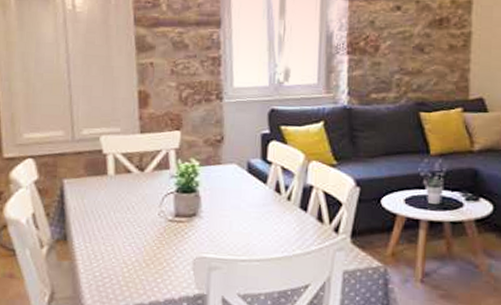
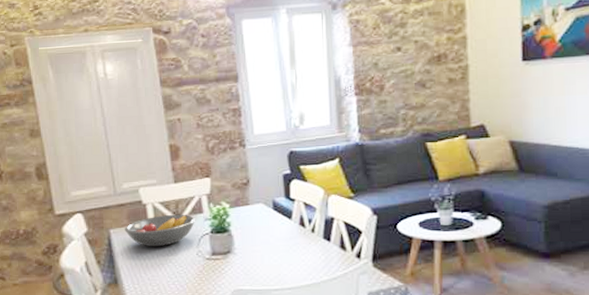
fruit bowl: none [80,167,161,203] -> present [125,214,196,247]

